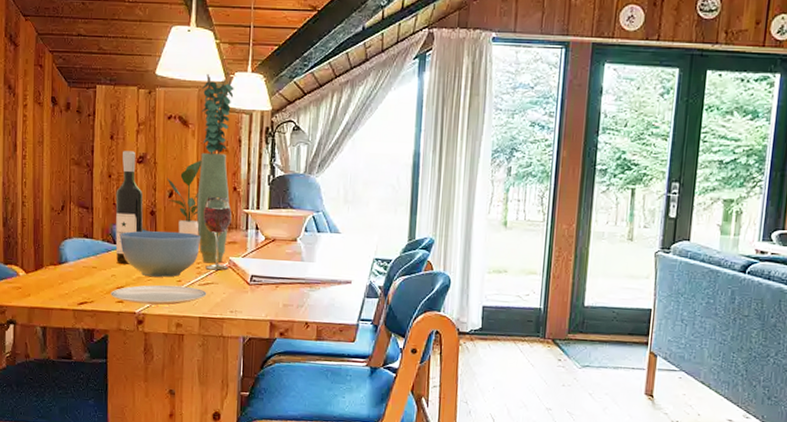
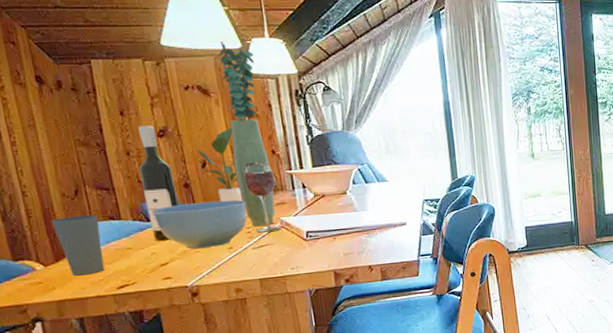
cup: none [38,230,75,287] -> present [51,214,105,276]
plate: present [111,285,207,306] -> none [154,251,263,278]

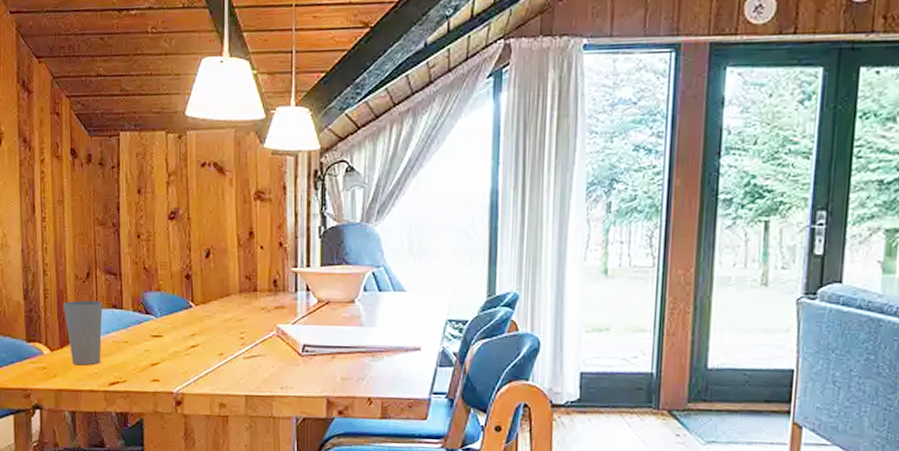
bottle: present [138,125,180,241] -> none [146,206,179,337]
bowl: present [152,199,247,249] -> none [152,297,245,350]
potted plant: present [195,127,243,202] -> none [202,212,242,301]
vase: present [218,42,276,227] -> none [238,111,276,333]
wineglass: present [243,162,282,233] -> none [246,255,278,341]

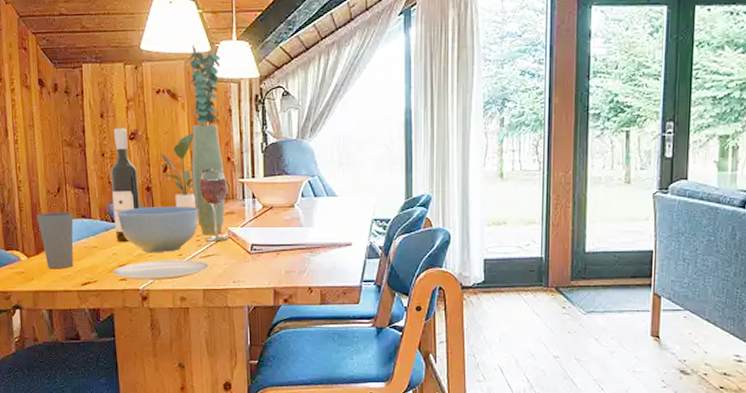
plate: none [145,359,253,384] -> present [113,260,209,281]
bottle: none [146,206,179,337] -> present [110,128,141,242]
bowl: none [152,297,245,350] -> present [117,206,199,252]
potted plant: none [202,212,242,301] -> present [160,132,197,208]
vase: none [238,111,276,333] -> present [188,45,225,235]
wineglass: none [246,255,278,341] -> present [199,169,229,242]

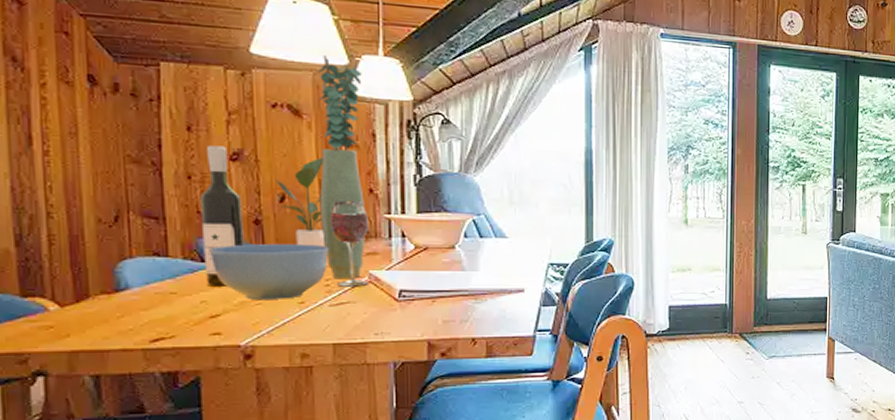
cup: present [36,211,74,269] -> none [78,247,139,322]
plate: present [113,260,209,281] -> none [201,308,342,335]

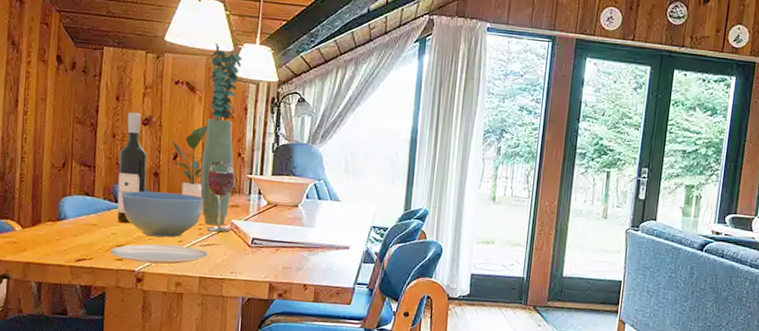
plate: none [201,308,342,335] -> present [110,244,208,265]

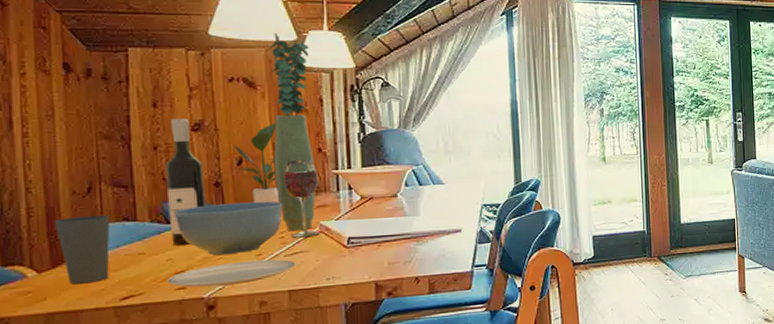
cup: none [37,186,76,243] -> present [54,214,110,285]

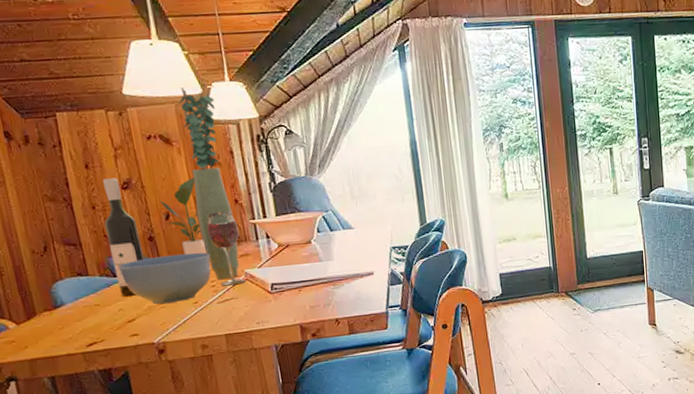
cup: present [54,214,110,285] -> none [22,271,74,334]
plate: present [167,259,296,288] -> none [121,306,229,334]

